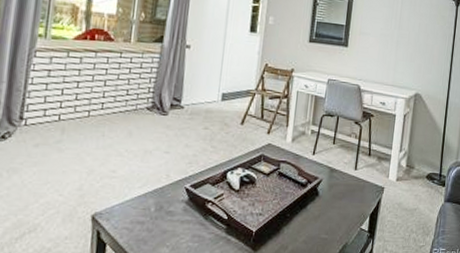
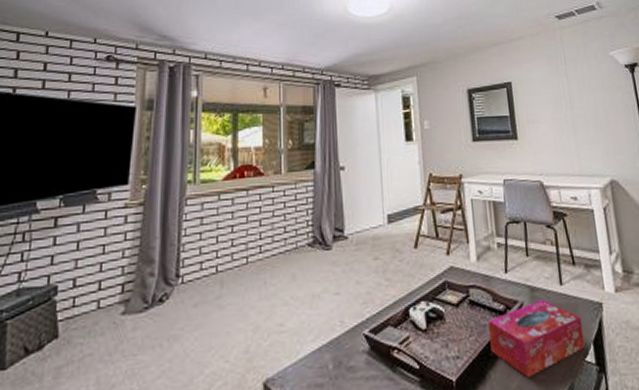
tissue box: none [288,179,365,235] -> present [488,299,585,377]

